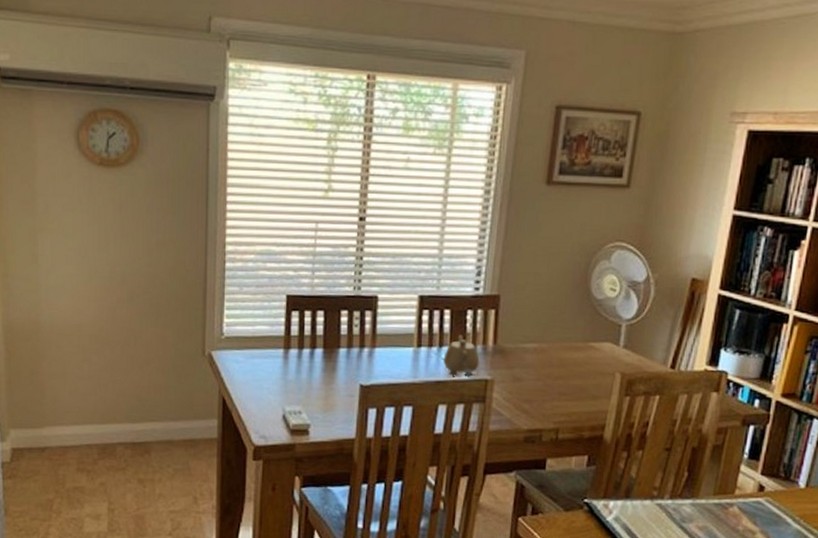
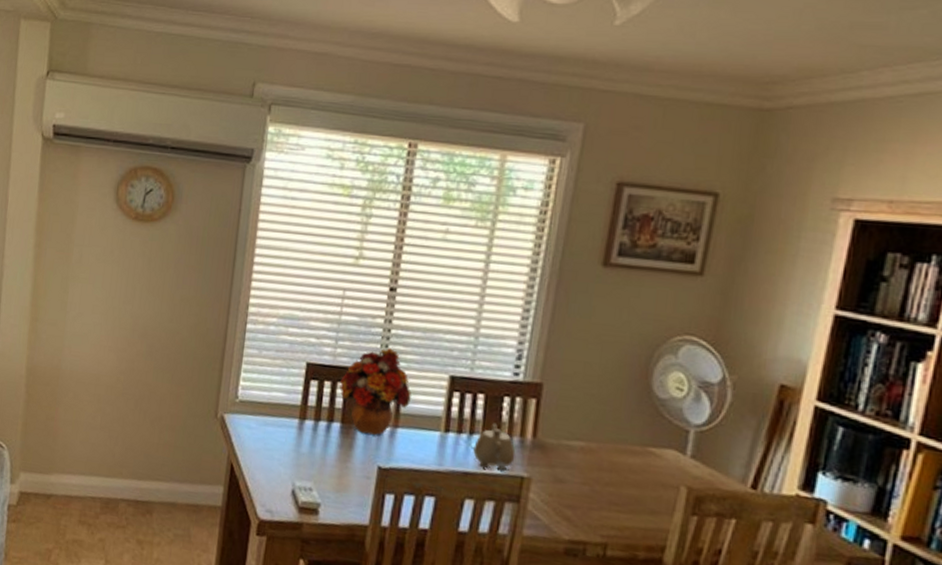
flower arrangement: none [318,274,387,357] -> present [338,348,412,436]

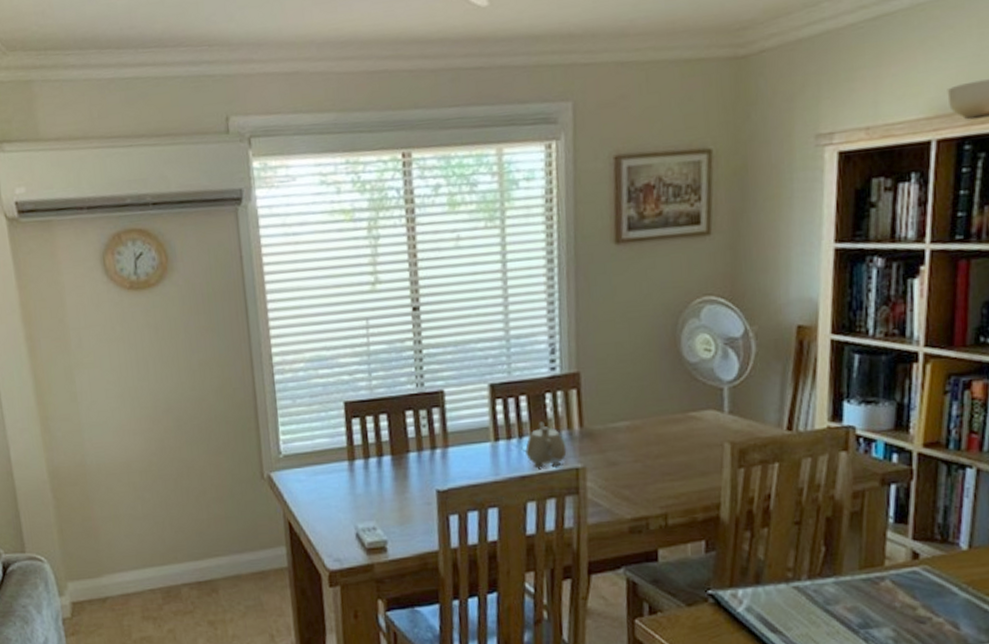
flower arrangement: present [338,348,412,436] -> none [381,369,457,461]

